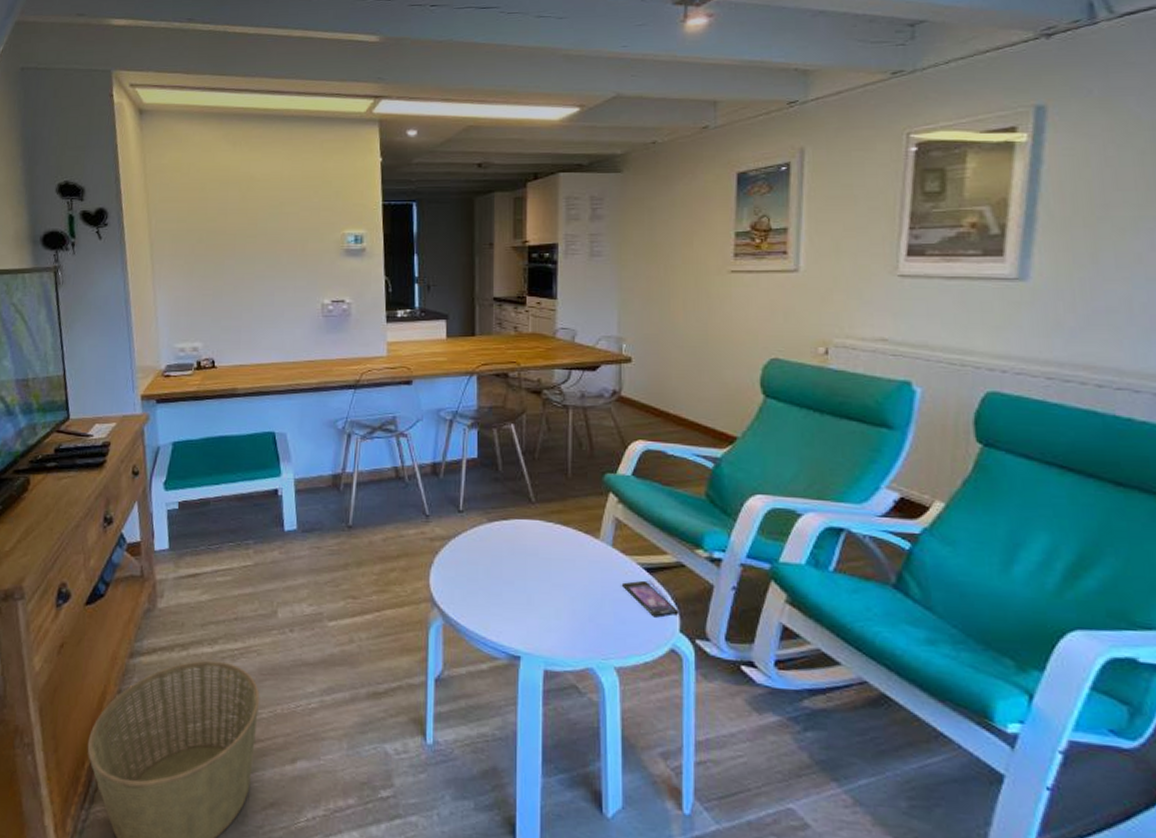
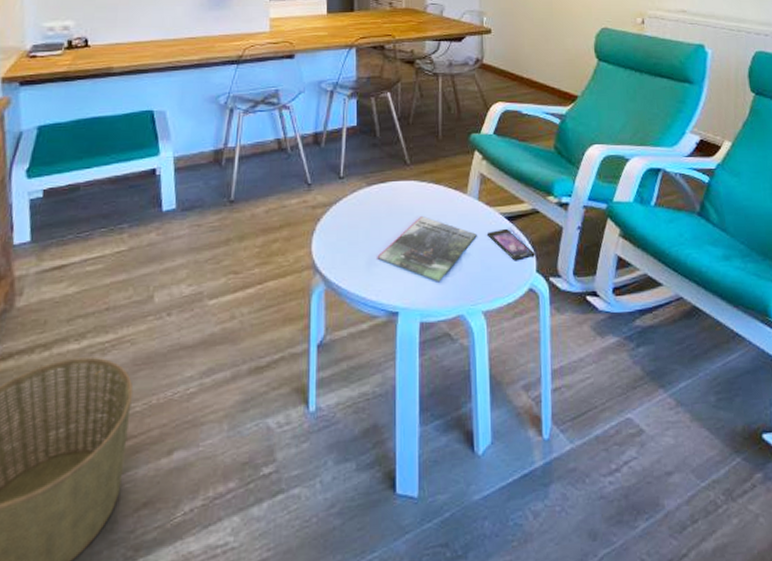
magazine: none [498,559,610,631] -> present [377,216,477,282]

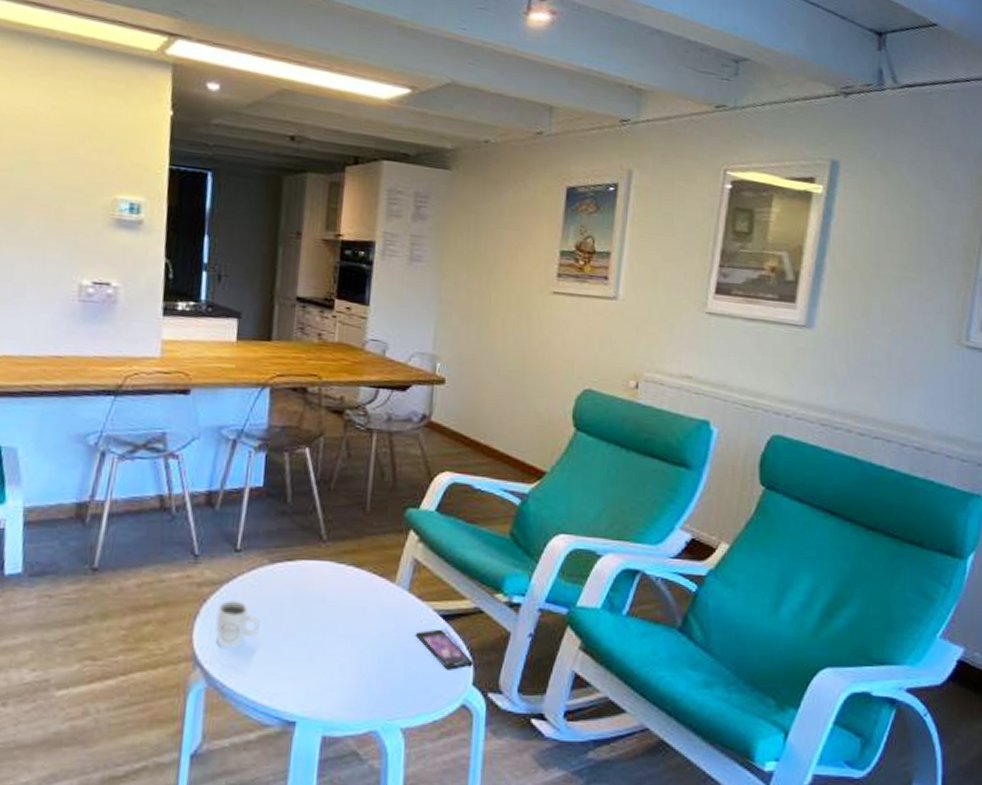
mug: none [329,218,363,258] -> present [215,600,260,650]
magazine: present [377,216,477,282] -> none [275,606,403,689]

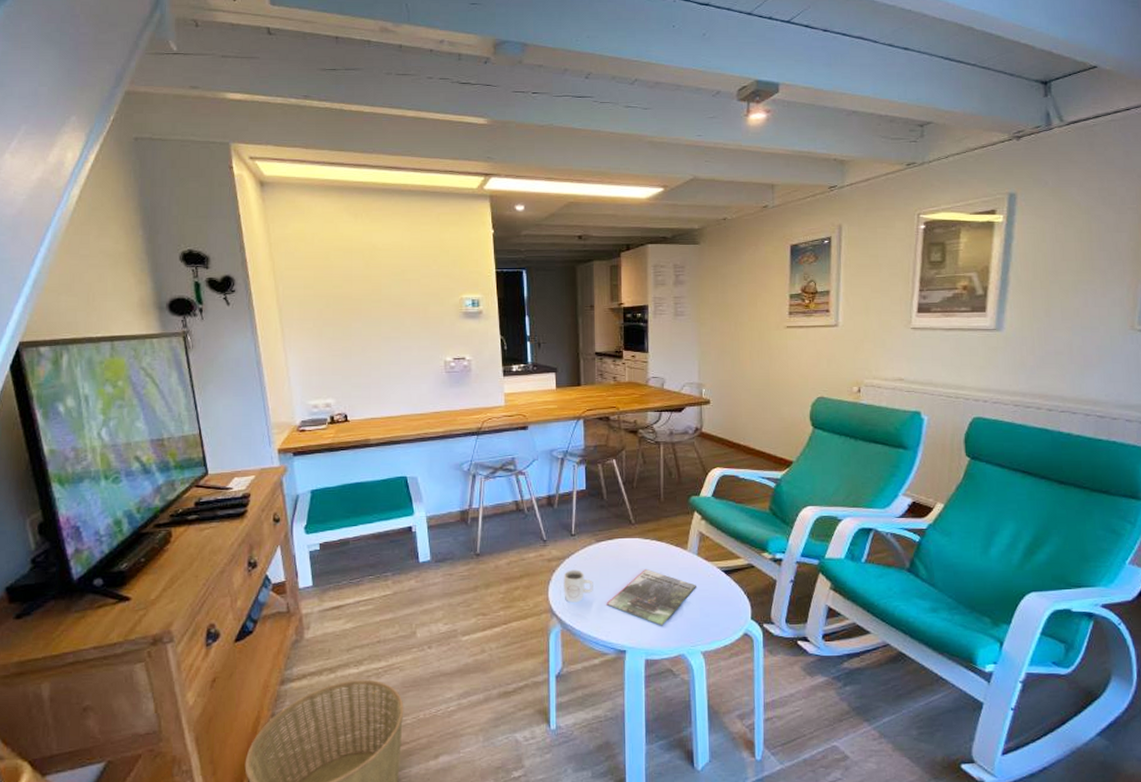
magazine: none [275,606,403,689] -> present [606,569,696,626]
smartphone: present [416,629,473,670] -> none [706,580,750,609]

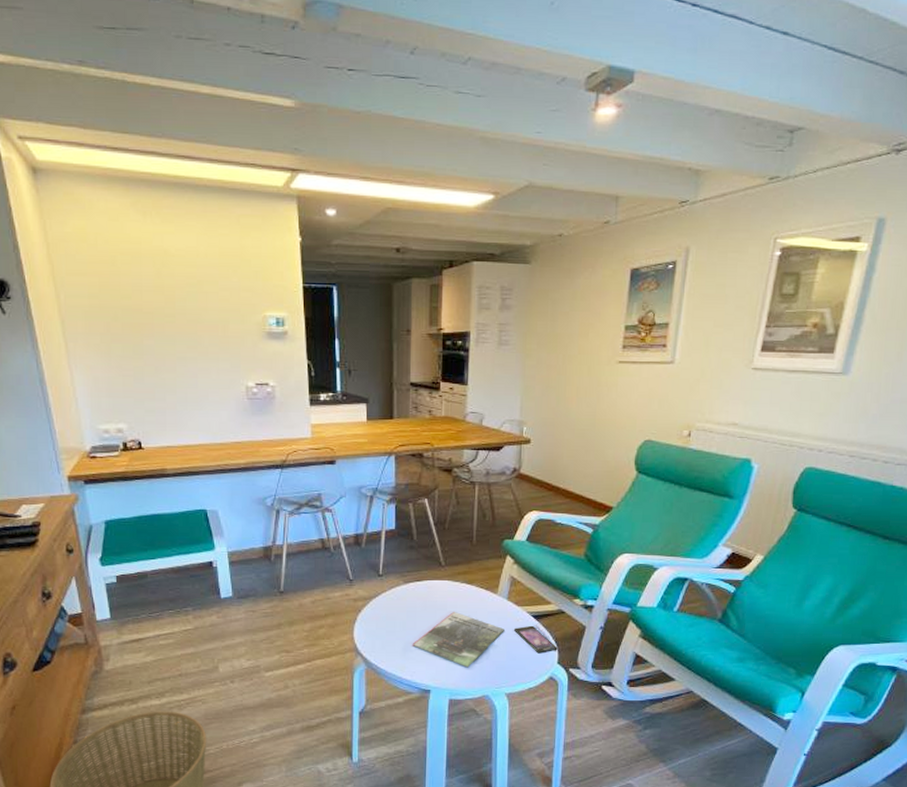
mug: present [563,570,593,604] -> none [369,610,400,644]
smartphone: none [706,580,750,609] -> present [514,625,558,654]

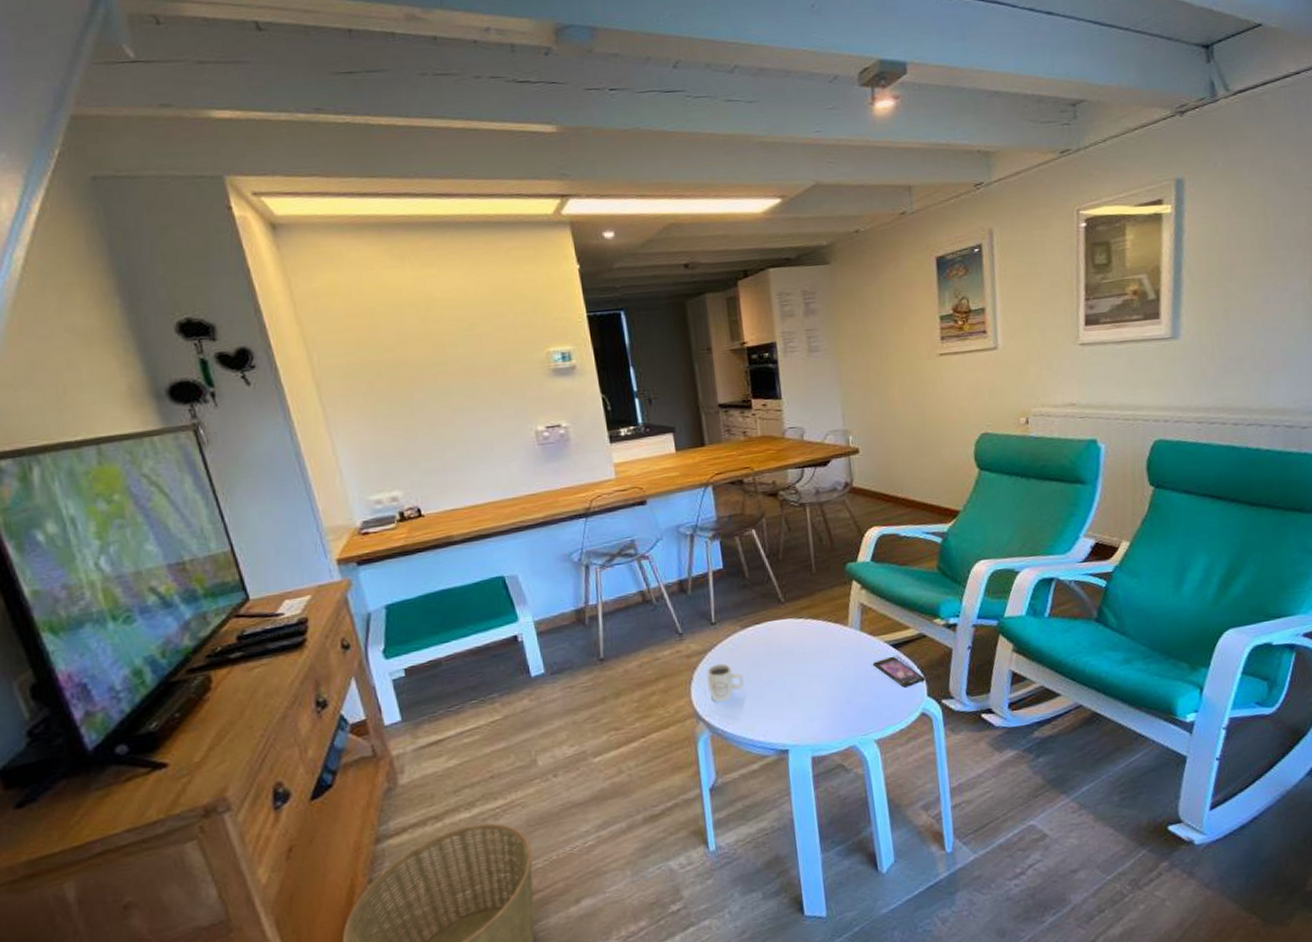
mug: none [369,610,400,644] -> present [707,663,744,704]
magazine: present [412,612,505,668] -> none [760,653,863,717]

